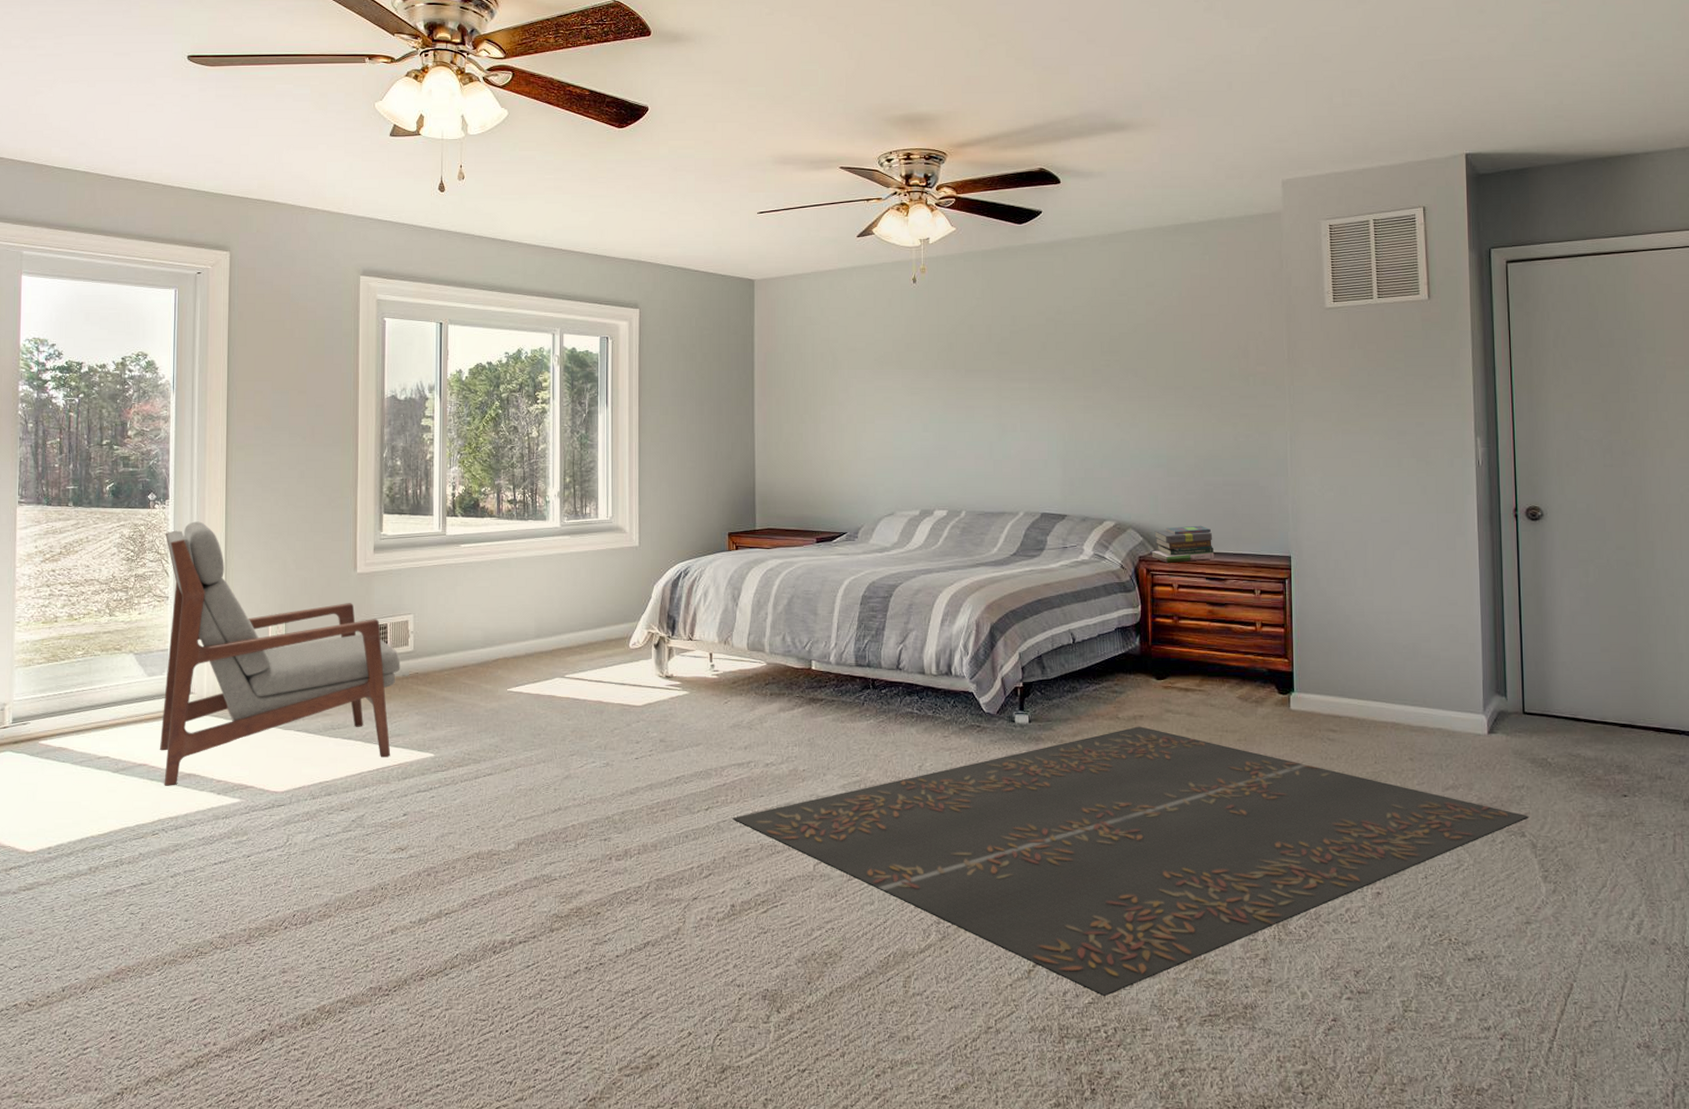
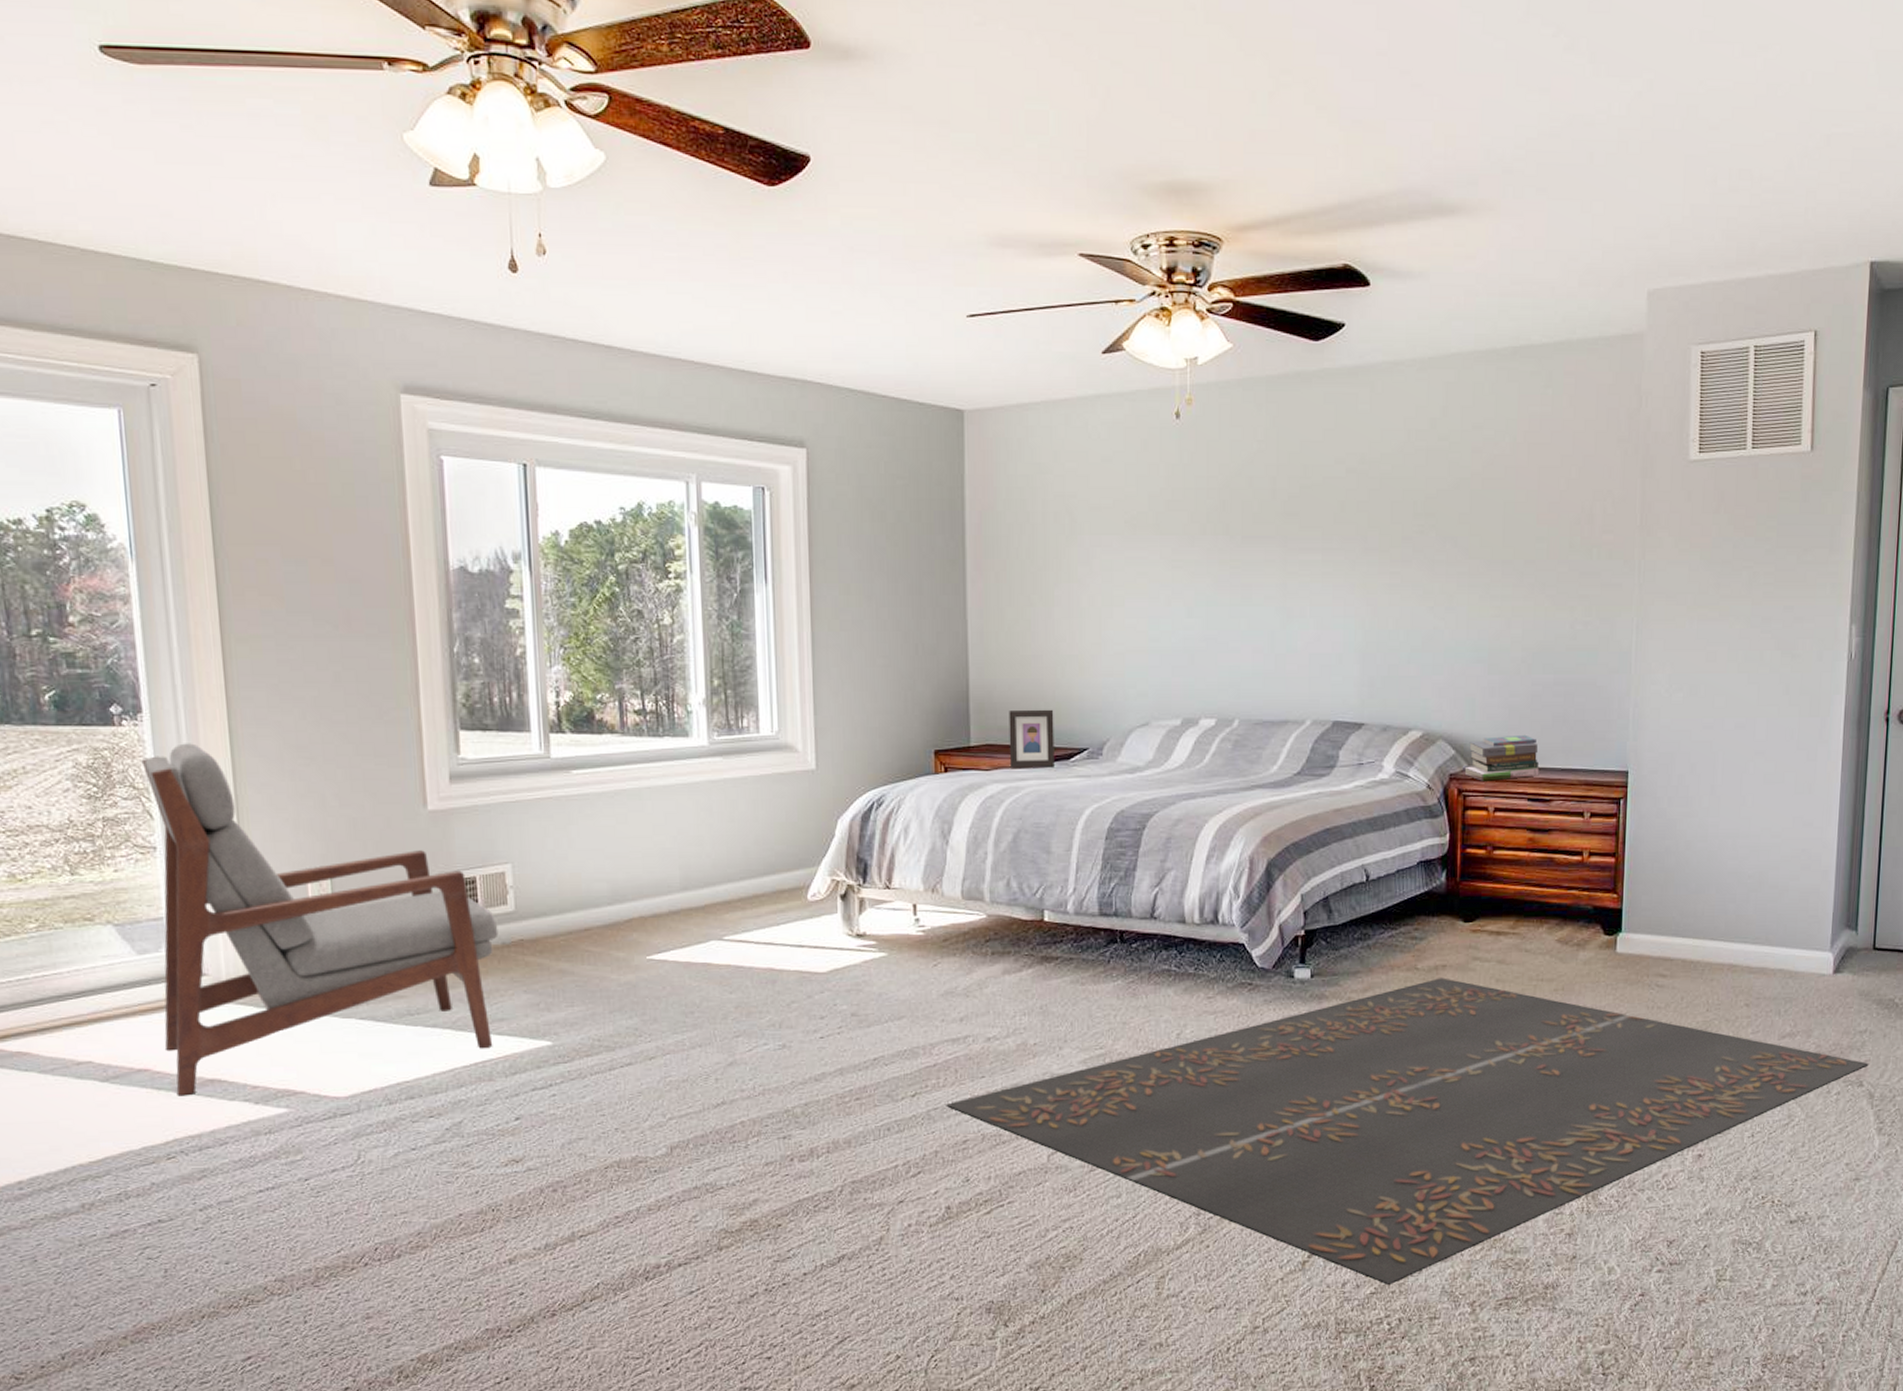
picture frame: none [785,502,820,547] -> present [1009,709,1055,768]

